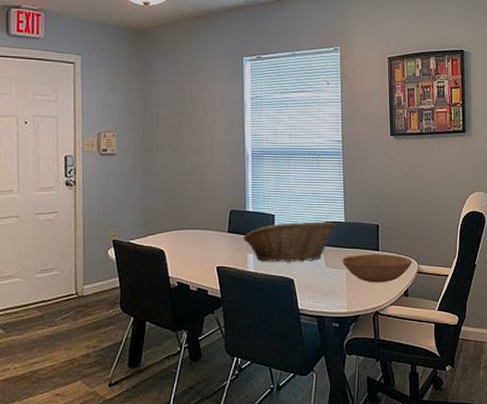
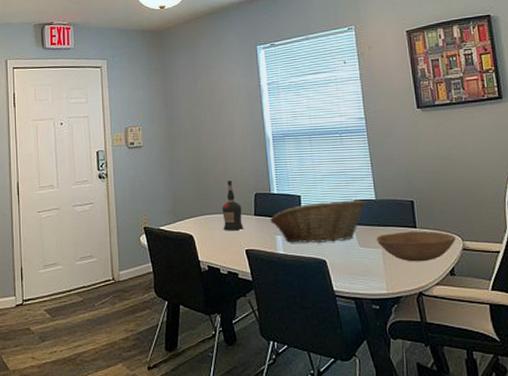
liquor bottle: none [195,196,217,246] -> present [222,181,244,230]

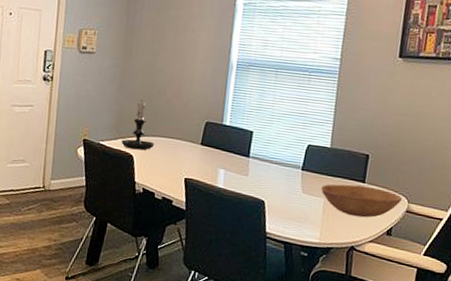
candle holder: none [180,182,212,230] -> present [121,99,155,151]
liquor bottle: present [222,181,244,230] -> none [166,104,190,157]
fruit basket: present [270,200,366,243] -> none [216,141,320,185]

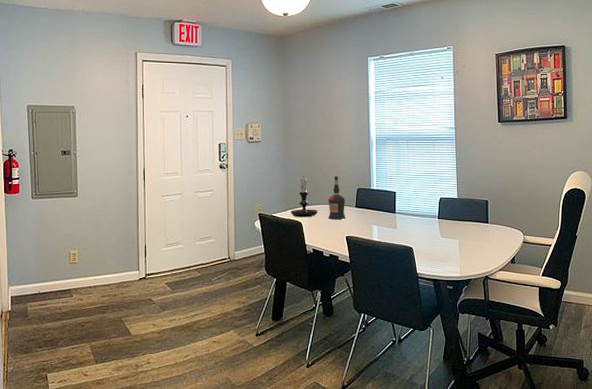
liquor bottle: none [166,104,190,157] -> present [328,176,346,219]
bowl: present [321,184,403,218] -> none [456,226,519,251]

